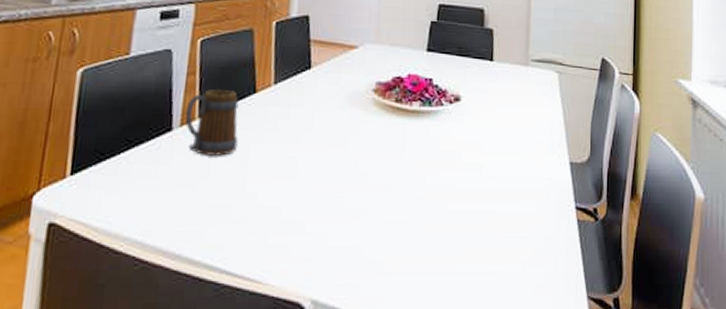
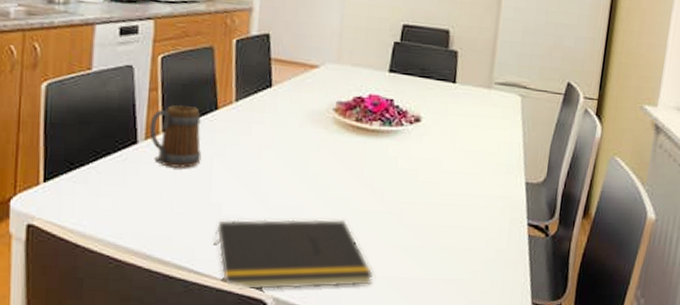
notepad: none [248,207,418,292] -> present [213,219,373,290]

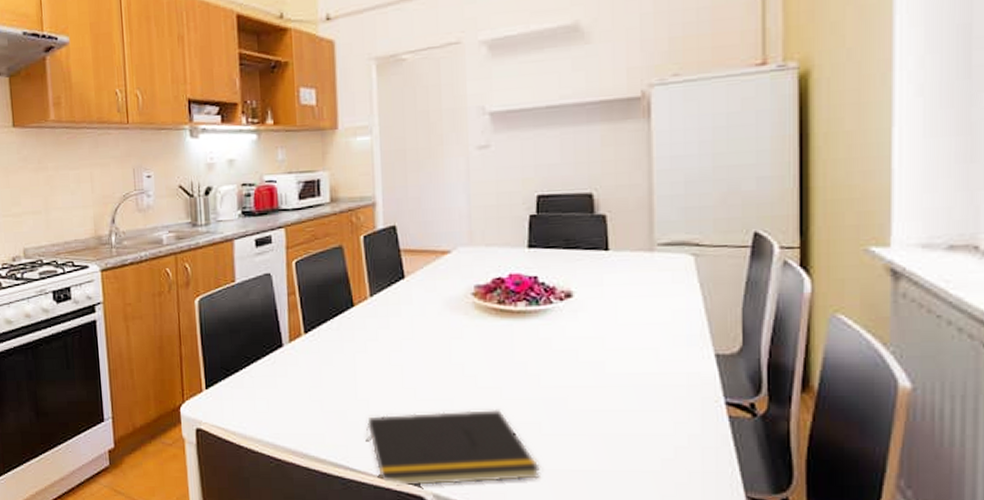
mug: present [149,105,202,169] -> none [292,306,344,368]

